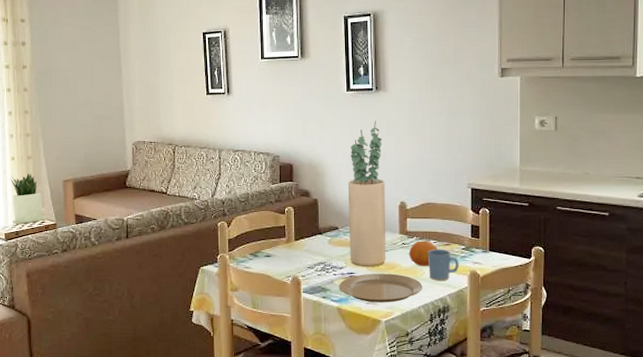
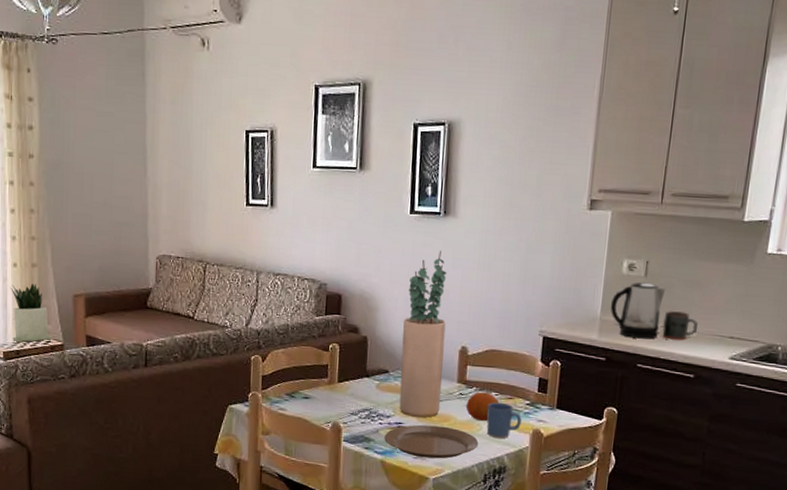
kettle: none [527,135,575,184] -> present [610,282,666,339]
mug: none [575,159,606,183] -> present [662,311,698,340]

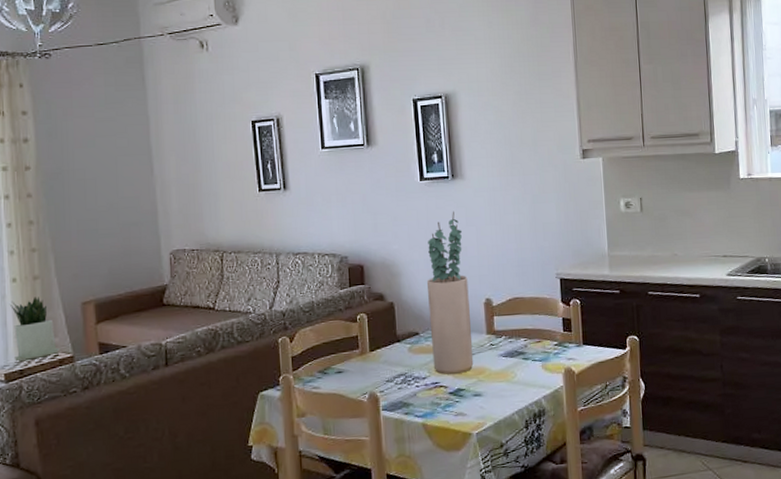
plate: present [384,424,479,459] -> none [423,379,516,414]
fruit: present [466,392,499,421] -> none [498,339,529,368]
mug: present [486,402,522,438] -> none [518,347,553,383]
kettle: present [610,282,666,339] -> none [615,216,662,269]
mug: present [662,311,698,340] -> none [663,239,694,265]

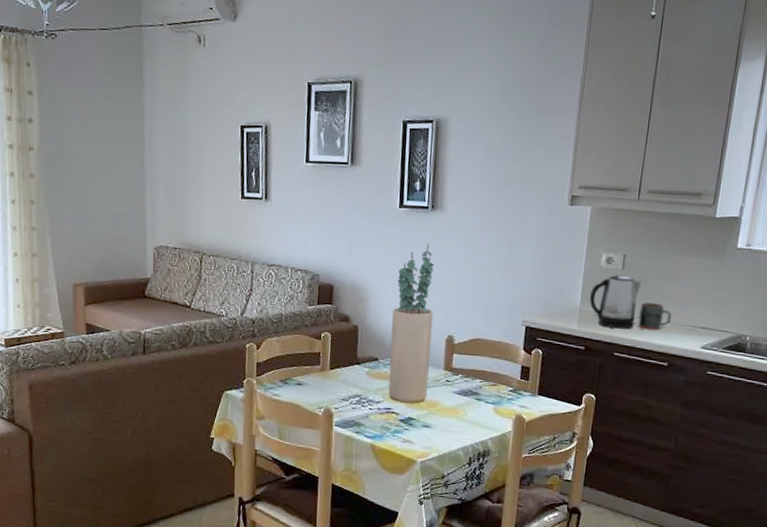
planter: present [9,296,61,361] -> none [11,272,54,330]
kettle: none [615,216,662,269] -> present [589,274,642,329]
mug: none [663,239,694,265] -> present [638,302,671,330]

